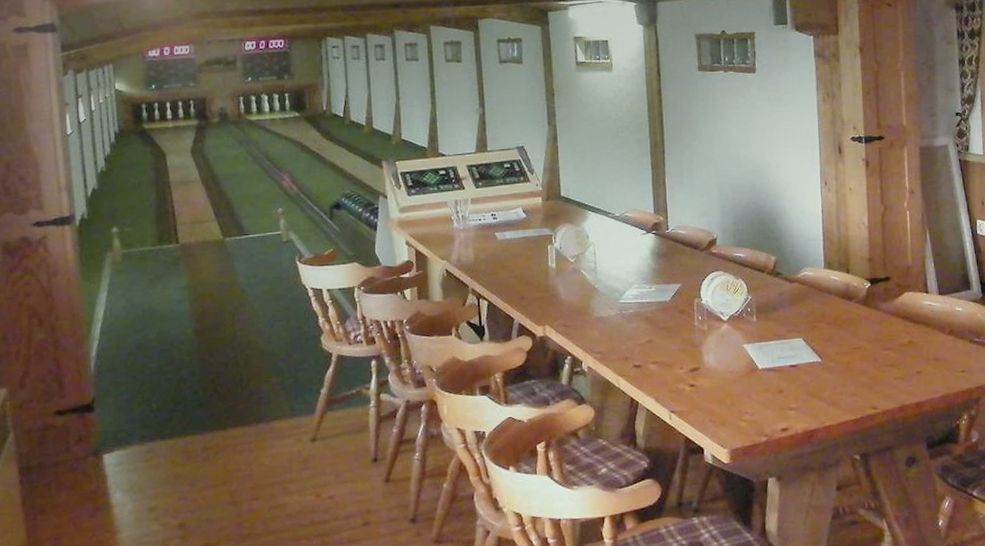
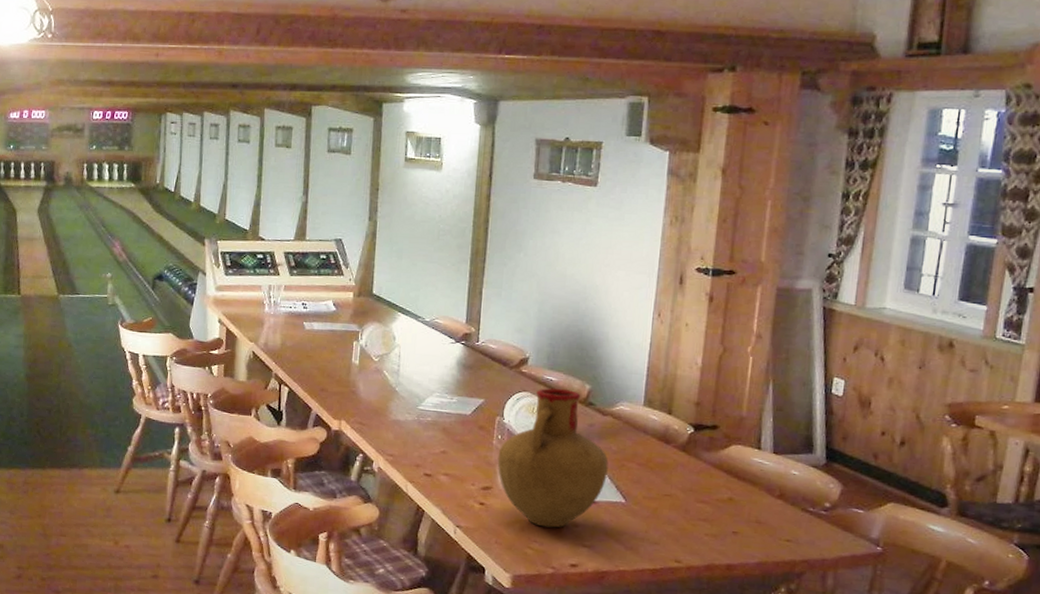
vase: none [700,263,802,398] -> present [497,388,609,528]

